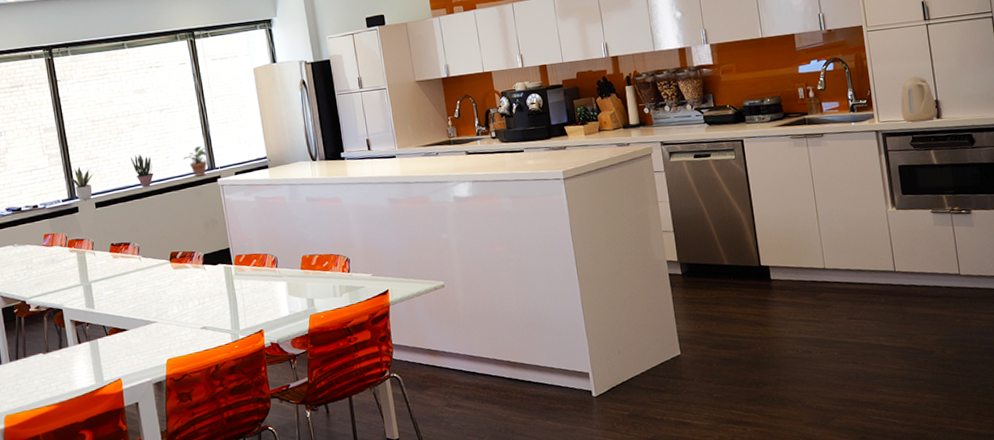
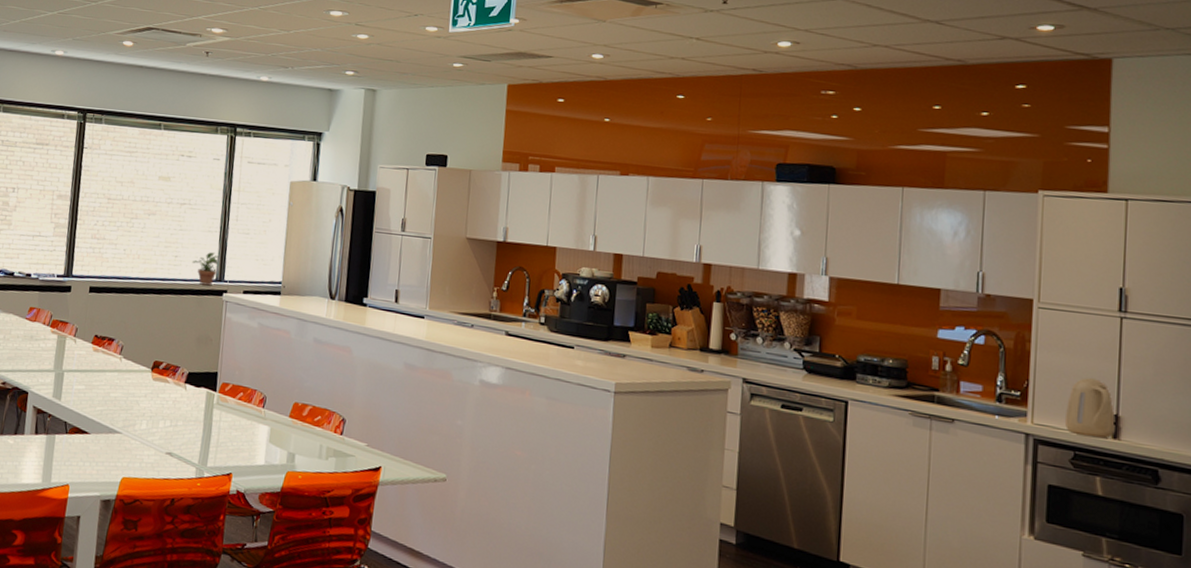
potted plant: present [69,166,94,200] -> none [70,243,97,281]
potted plant: present [130,154,154,187] -> none [137,245,160,283]

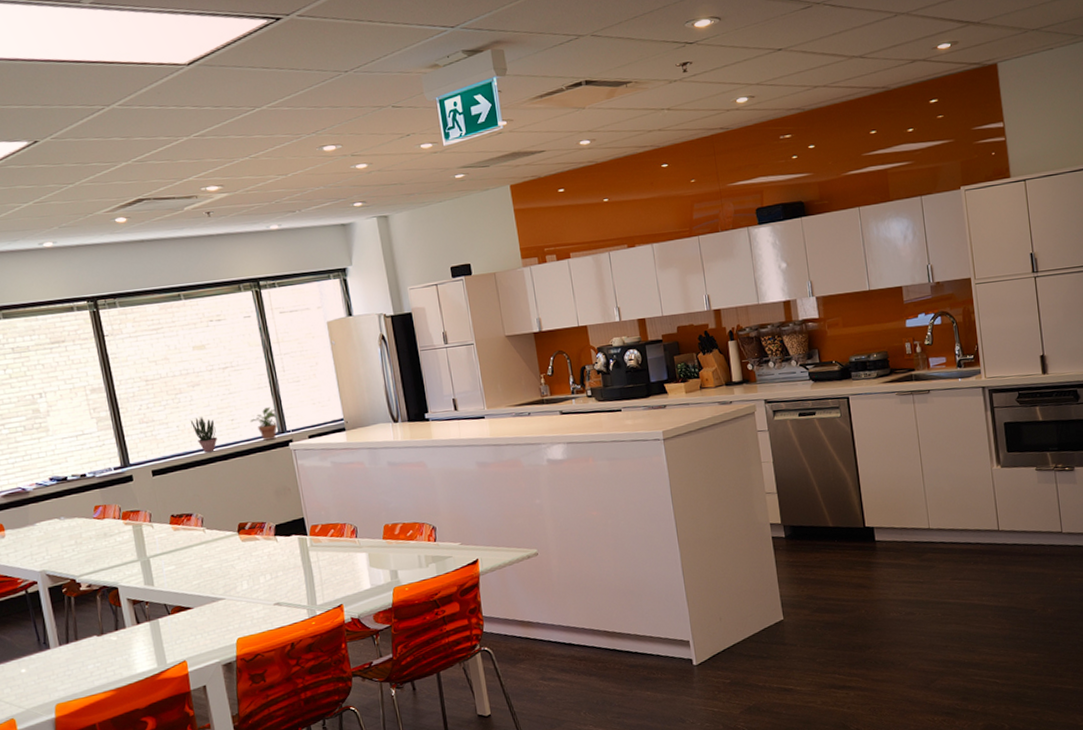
potted plant: none [137,245,160,283] -> present [190,417,217,453]
kettle: present [1064,377,1116,438] -> none [1007,330,1044,378]

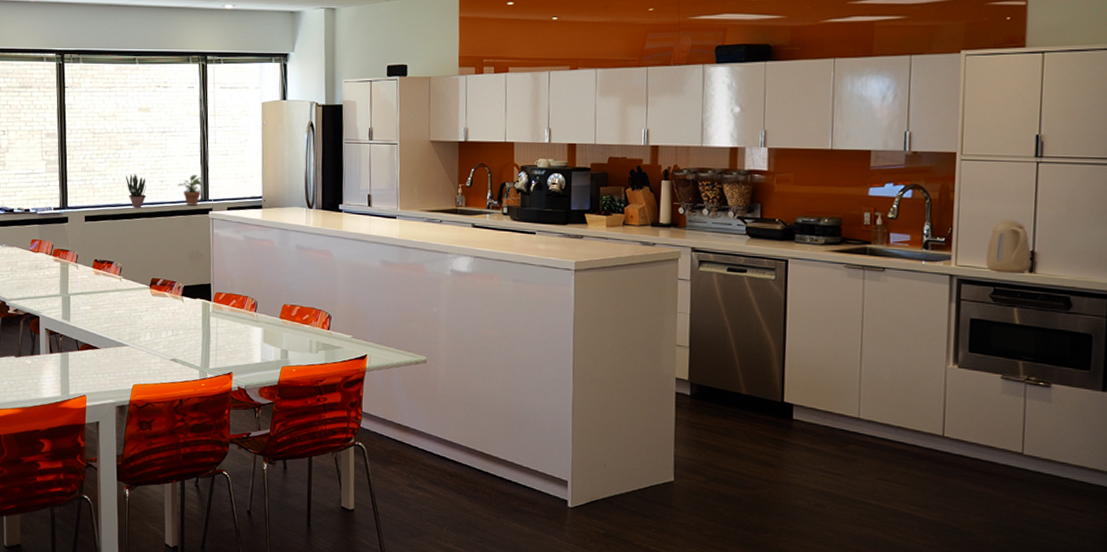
kettle: none [1007,330,1044,378] -> present [985,220,1032,273]

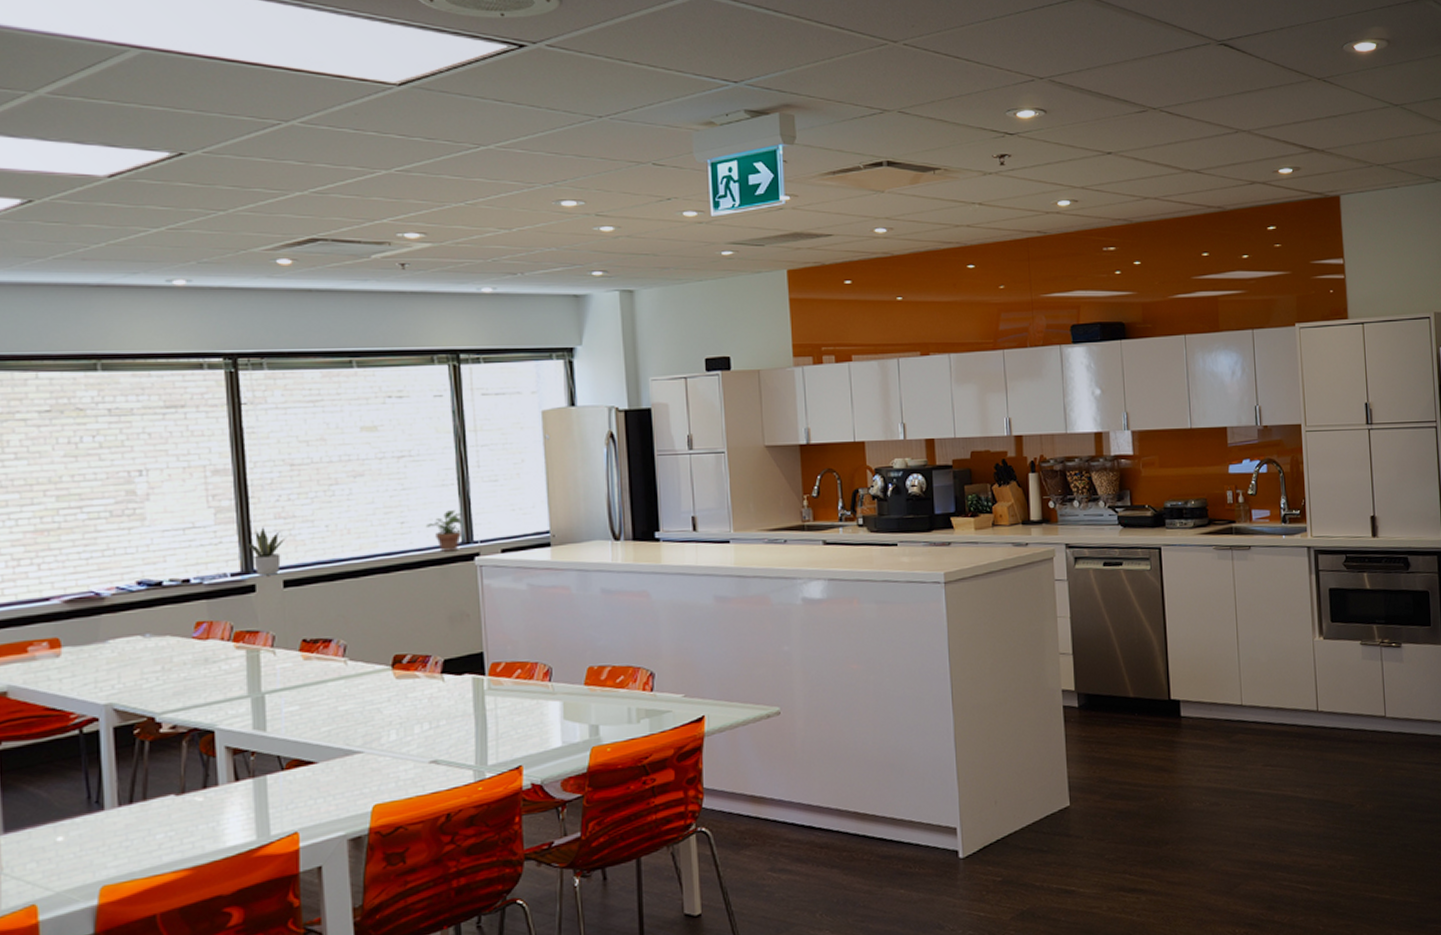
potted plant: none [64,176,88,212] -> present [246,527,286,576]
potted plant: present [125,174,146,208] -> none [344,516,379,562]
kettle: present [985,220,1032,273] -> none [1335,487,1374,539]

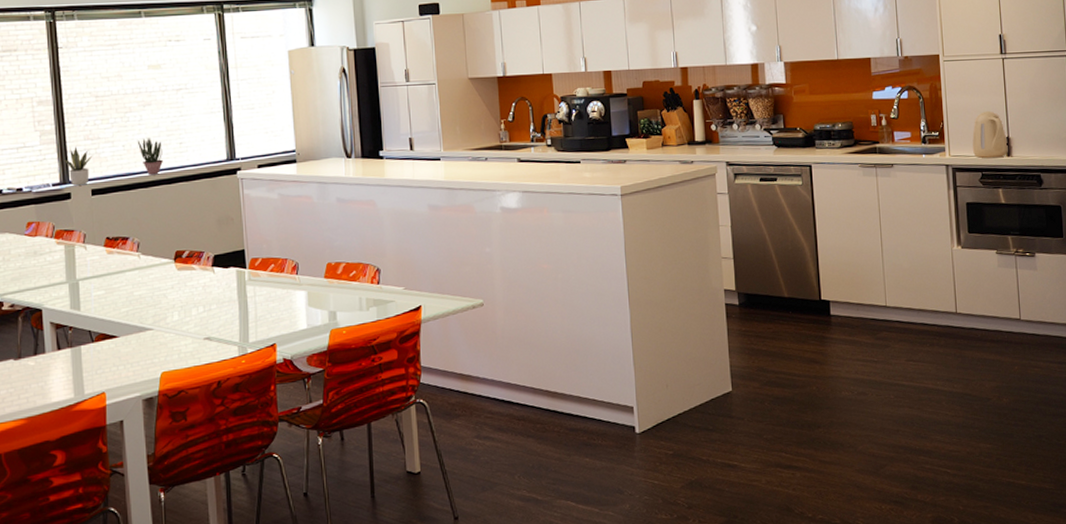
potted plant: none [344,516,379,562] -> present [137,138,163,175]
potted plant: present [427,510,463,552] -> none [199,133,227,167]
kettle: none [1335,487,1374,539] -> present [972,111,1008,158]

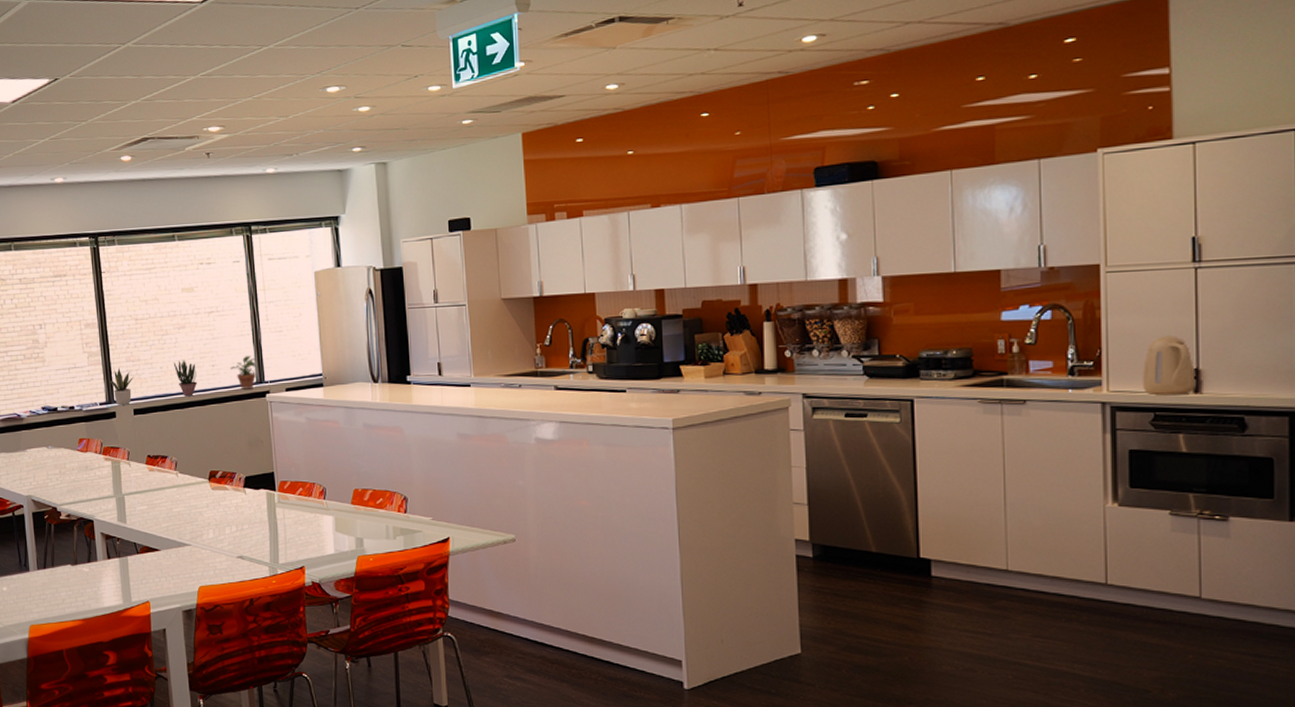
potted plant: none [199,133,227,167] -> present [230,356,257,389]

